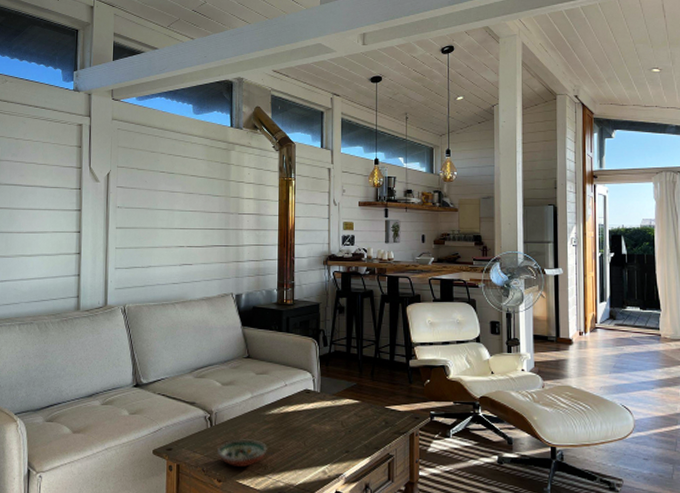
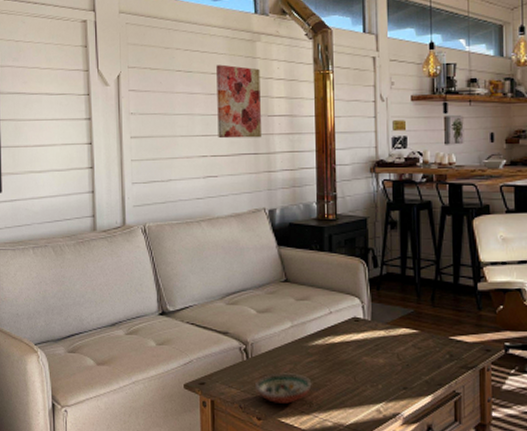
wall art: none [194,168,233,232] -> present [216,64,261,139]

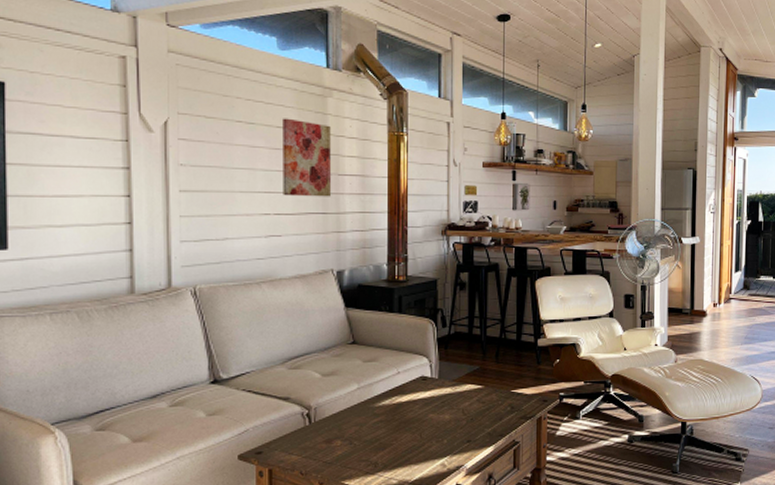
decorative bowl: present [255,372,312,404] -> none [318,435,378,466]

